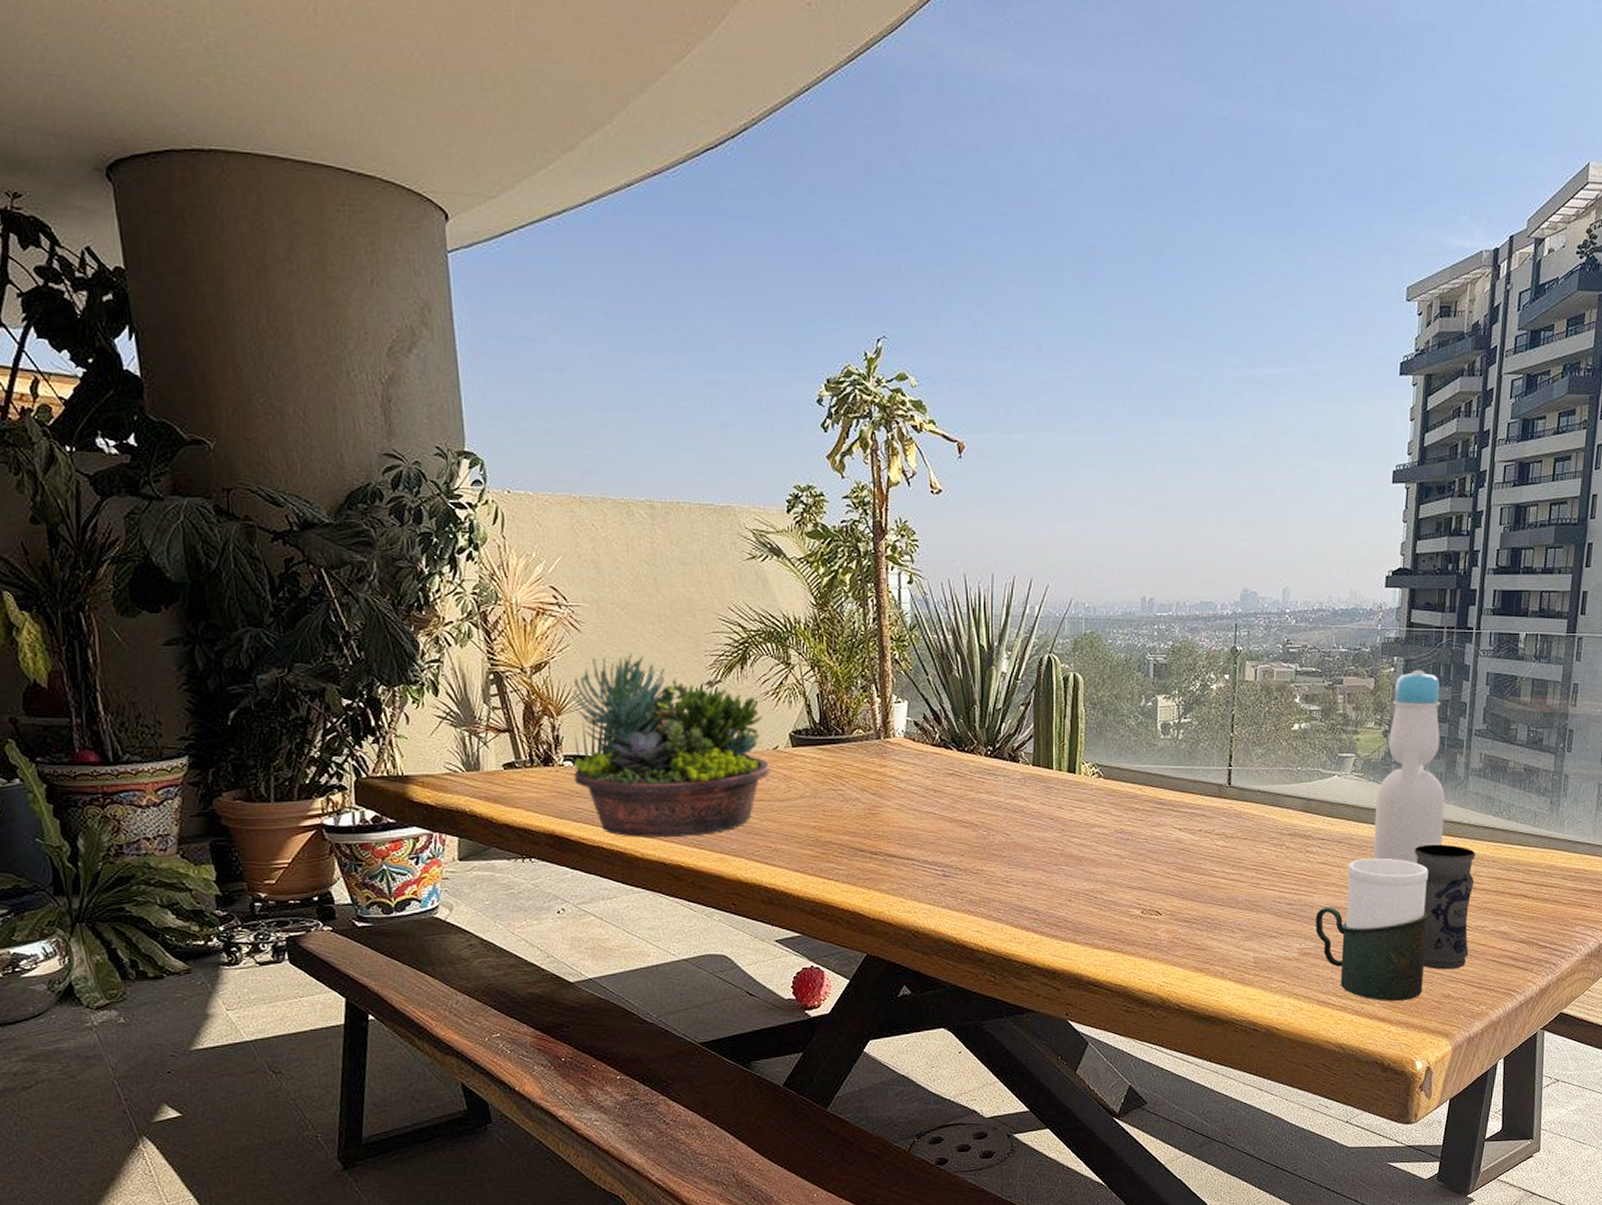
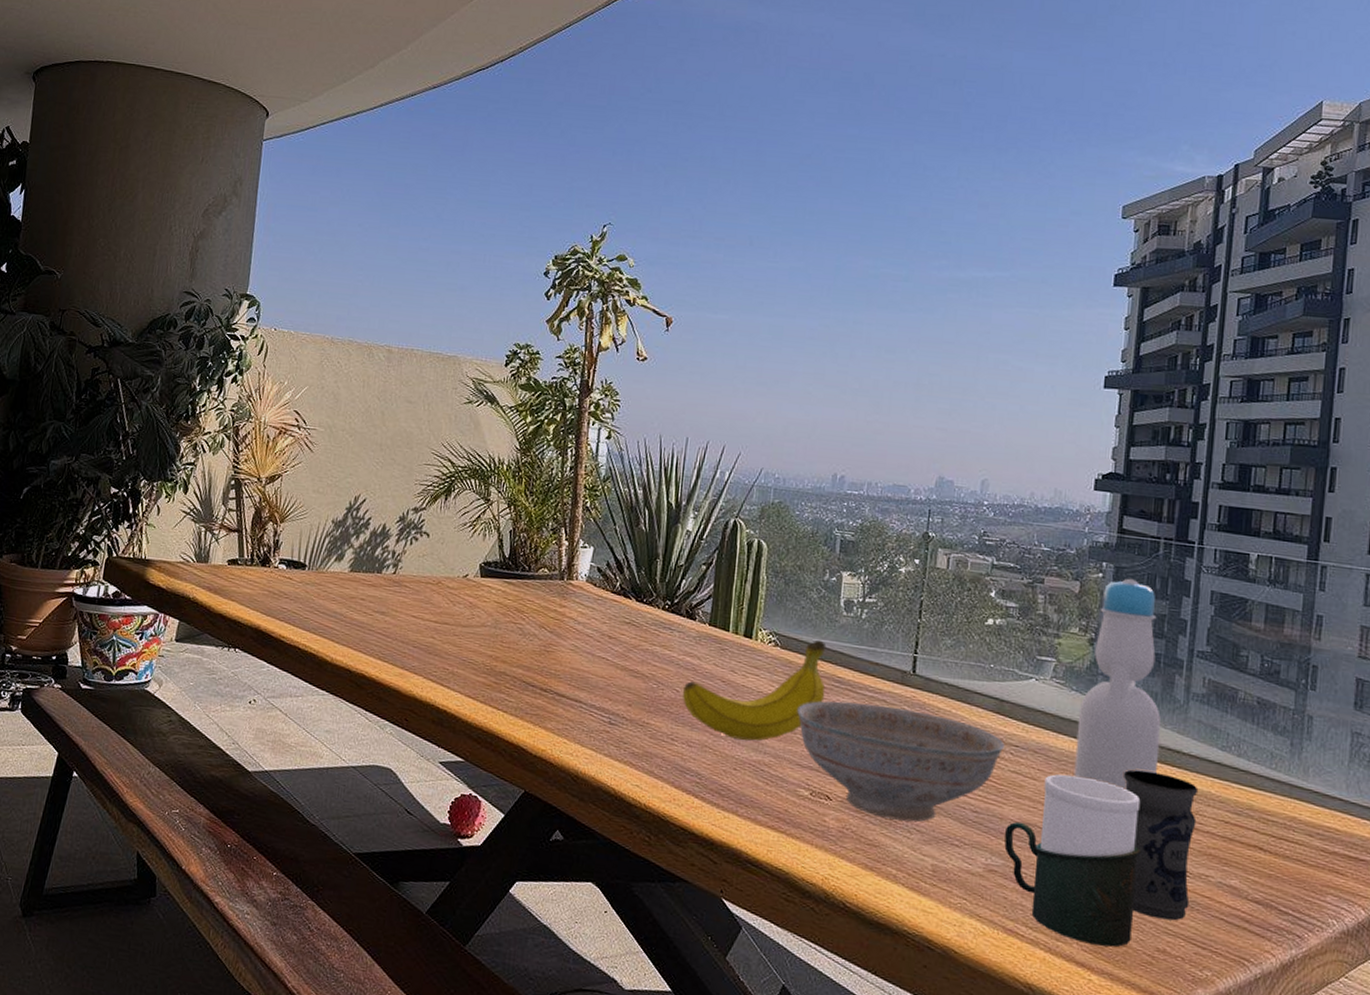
succulent planter: present [572,654,770,837] -> none [284,475,459,649]
fruit: none [1014,765,1149,872] -> present [683,640,827,741]
decorative bowl: none [1124,819,1313,923] -> present [797,701,1005,823]

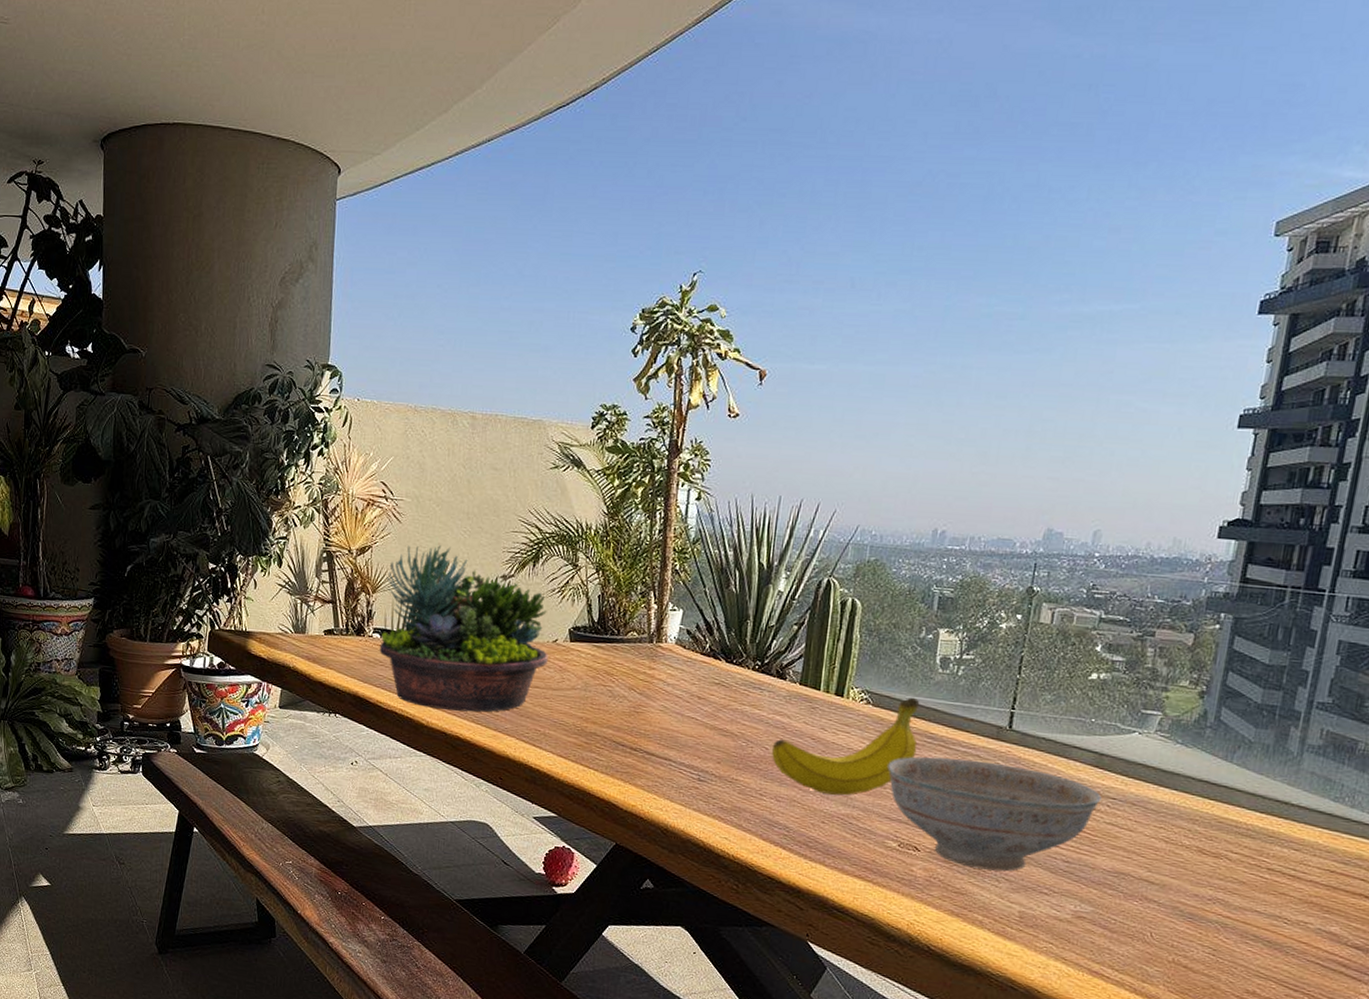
succulent planter: none [284,475,459,649] -> present [379,545,548,712]
cup: present [1004,774,1141,947] -> none [1095,825,1242,989]
bottle: present [1074,578,1161,789] -> none [1172,629,1276,840]
jar: present [1122,769,1199,921] -> none [1223,820,1305,965]

